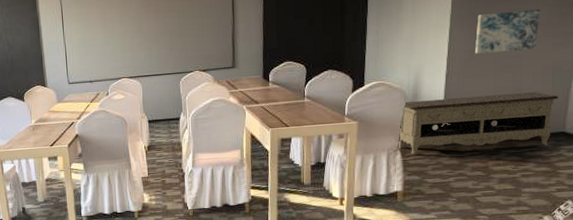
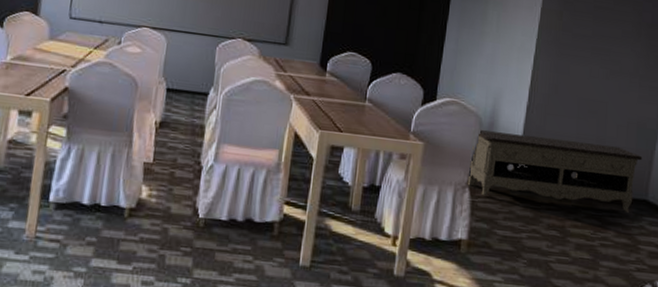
wall art: present [474,9,540,54] -> none [558,47,628,98]

